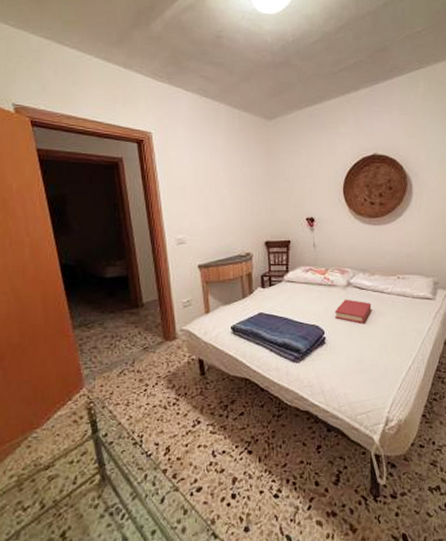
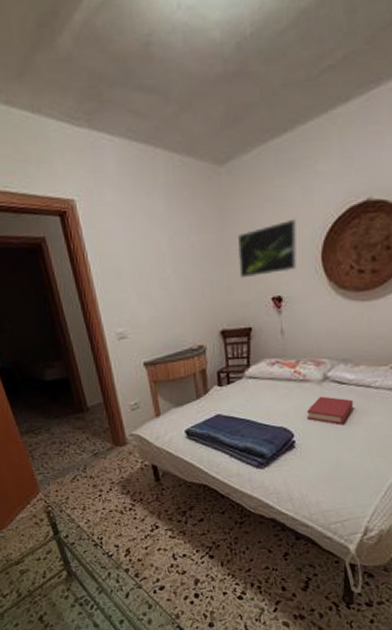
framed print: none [280,162,325,202] -> present [237,218,296,279]

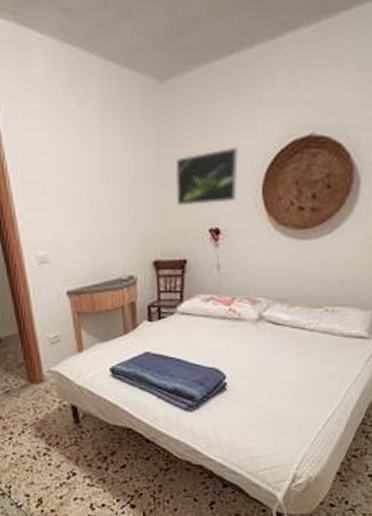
hardback book: present [307,396,354,425] -> none [240,336,288,368]

